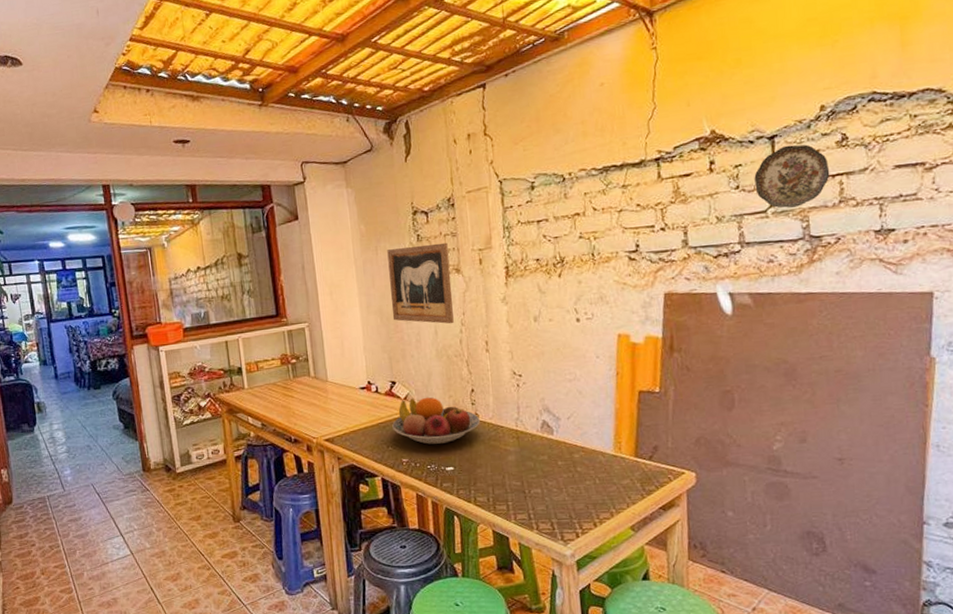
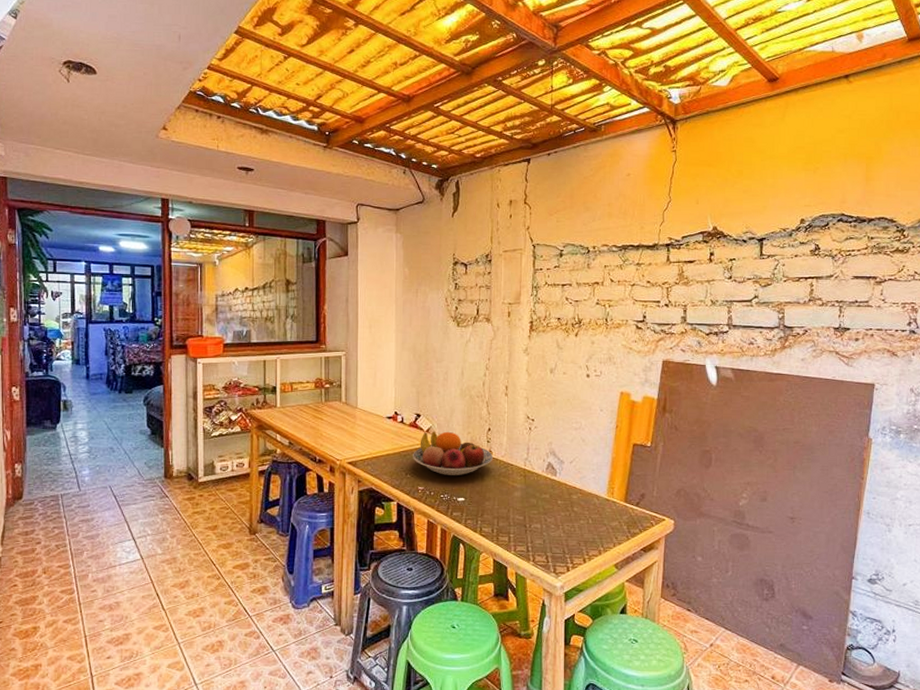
wall art: present [387,242,454,324] -> none [424,293,482,367]
decorative plate: present [754,144,830,208] -> none [744,248,804,300]

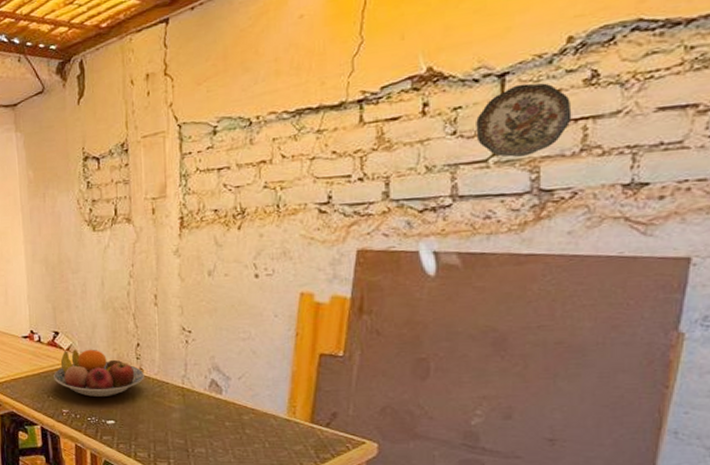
decorative plate: none [744,248,804,300] -> present [476,83,572,157]

